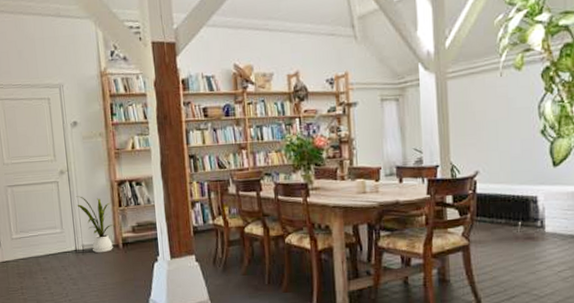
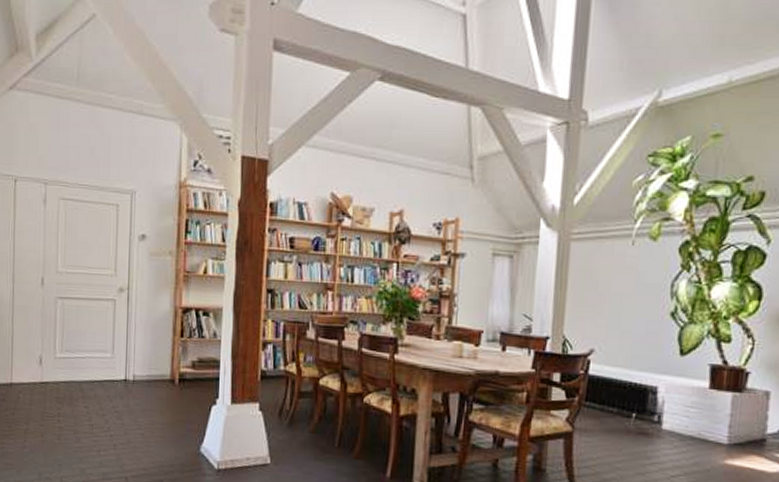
house plant: present [76,196,116,253] -> none [133,319,174,387]

